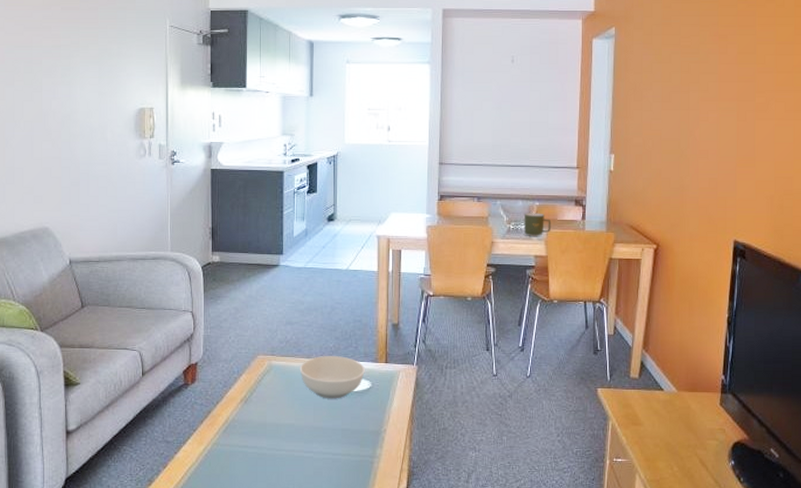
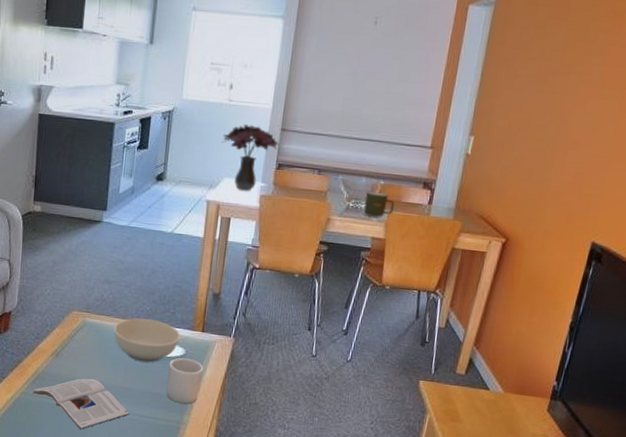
magazine: none [225,421,323,475] -> present [33,378,130,429]
mug: none [357,391,390,437] -> present [166,358,204,404]
flower arrangement: none [385,162,439,224] -> present [221,125,280,192]

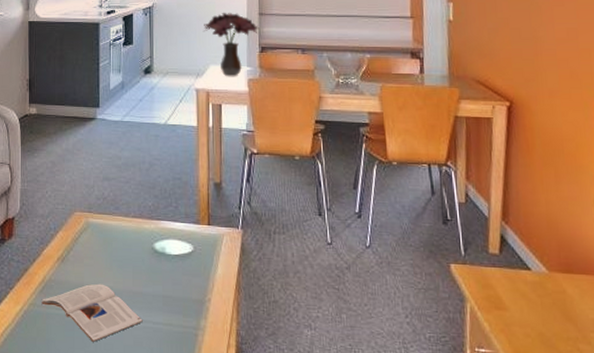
bowl: present [113,318,180,363] -> none [117,215,186,262]
mug: present [166,358,204,404] -> none [178,255,215,306]
mug: present [364,191,395,218] -> none [355,66,386,91]

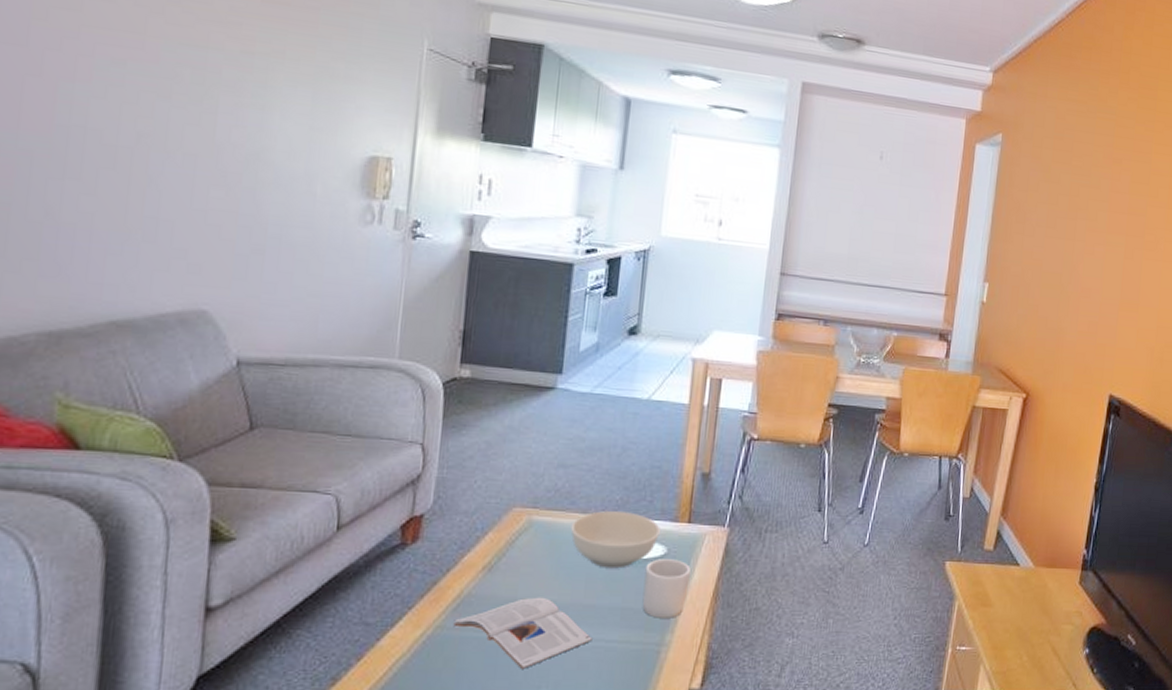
bowl: none [117,215,186,262] -> present [570,511,660,569]
mug: none [178,255,215,306] -> present [642,559,691,618]
flower arrangement: present [203,13,259,77] -> none [709,267,779,348]

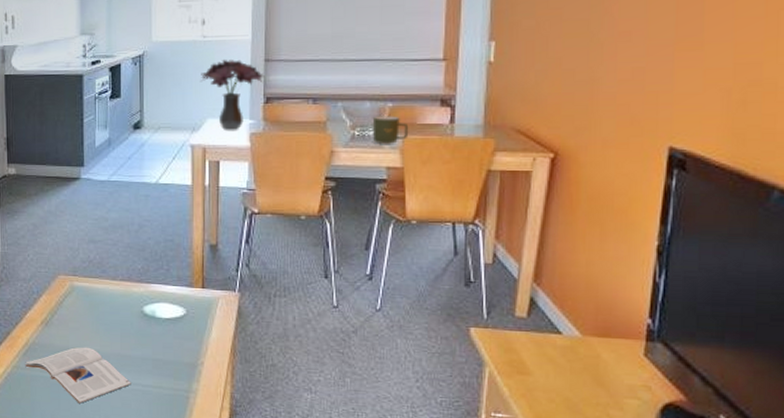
bowl: present [570,511,660,569] -> none [104,278,178,326]
mug: present [642,559,691,618] -> none [169,319,208,370]
flower arrangement: none [709,267,779,348] -> present [200,60,265,131]
mug: none [877,344,910,374] -> present [373,116,409,144]

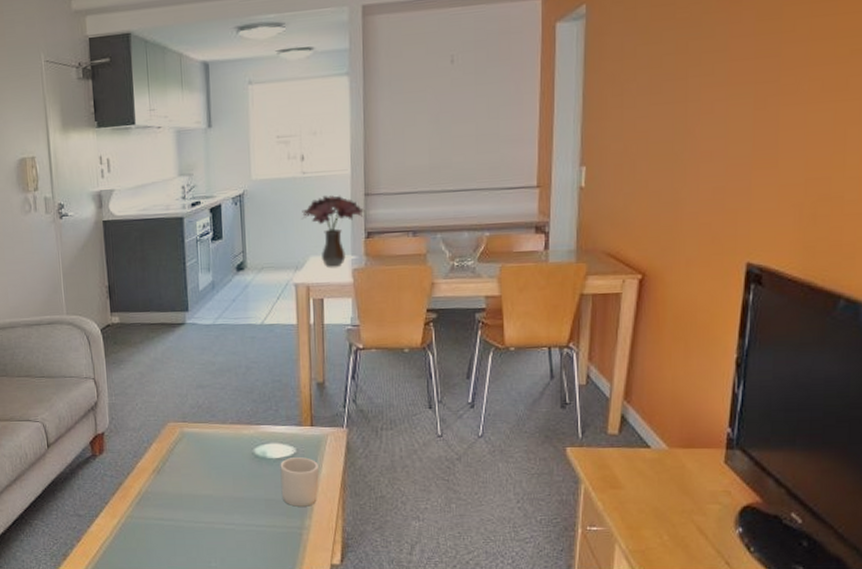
magazine: present [25,347,131,404] -> none [139,492,245,548]
mug: none [169,319,208,370] -> present [280,457,319,507]
mug: present [373,116,409,144] -> none [472,245,506,274]

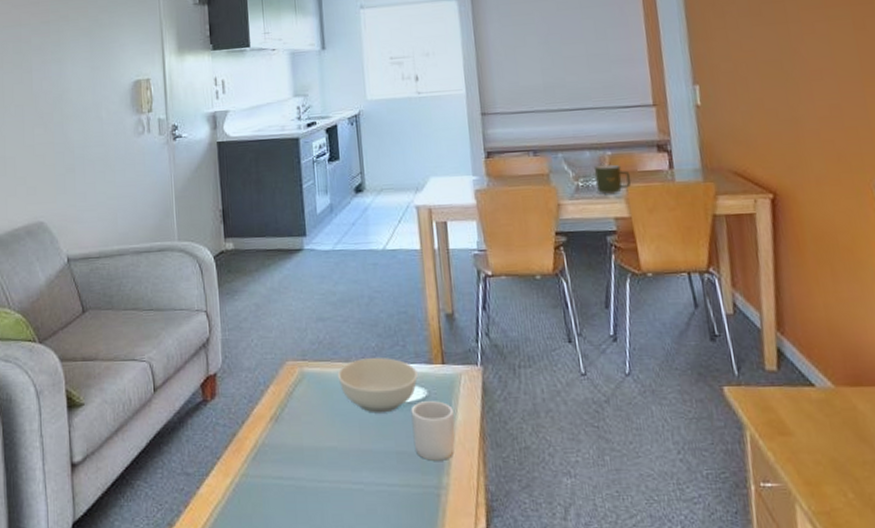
bowl: none [214,420,288,467] -> present [337,358,418,413]
flower arrangement: present [301,195,365,269] -> none [418,114,483,190]
mug: none [472,245,506,274] -> present [595,164,632,194]

